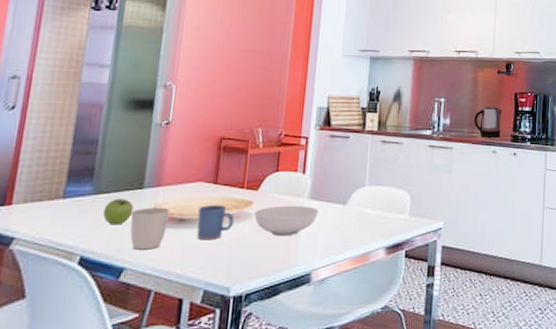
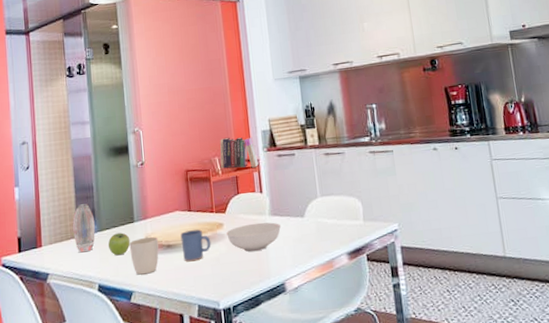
vase: none [59,160,92,217] -> present [73,203,95,253]
books: none [262,109,308,145] -> present [220,137,259,169]
kettle: present [474,106,502,138] -> none [408,104,438,136]

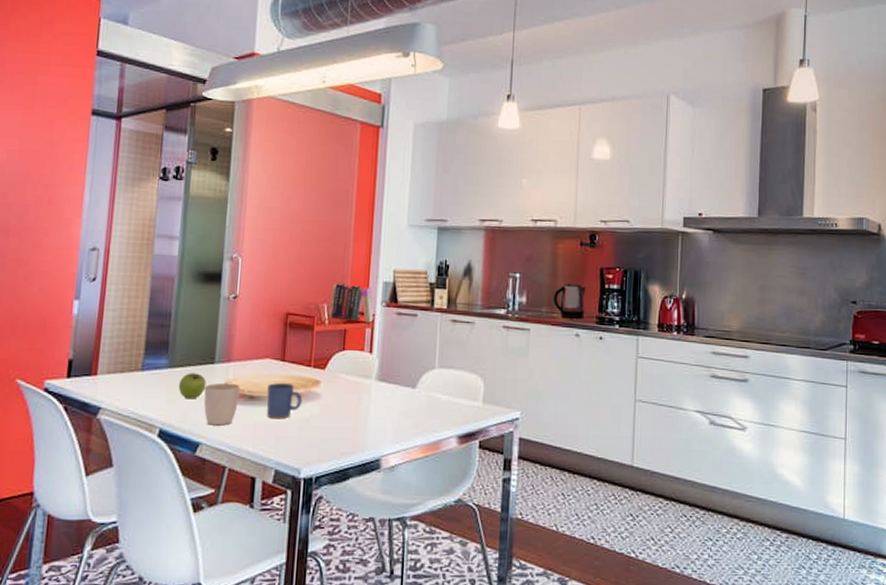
vase: present [73,203,95,253] -> none [138,332,167,390]
bowl: present [226,222,281,252] -> none [322,386,387,419]
kettle: none [408,104,438,136] -> present [554,283,585,319]

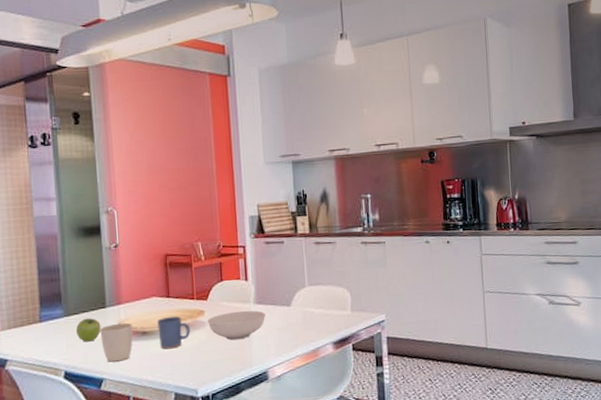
bowl: none [322,386,387,419] -> present [208,310,265,340]
books: present [327,283,374,323] -> none [203,222,245,255]
kettle: present [554,283,585,319] -> none [403,196,432,229]

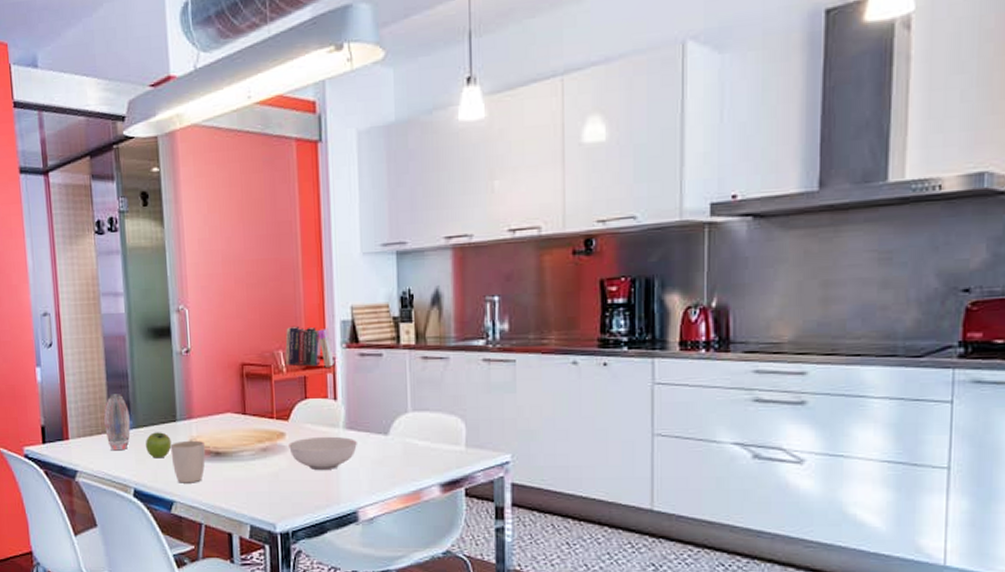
vase: none [35,286,62,339] -> present [104,394,131,451]
mug: present [157,316,191,349] -> none [232,437,269,474]
books: none [203,222,245,255] -> present [284,327,334,367]

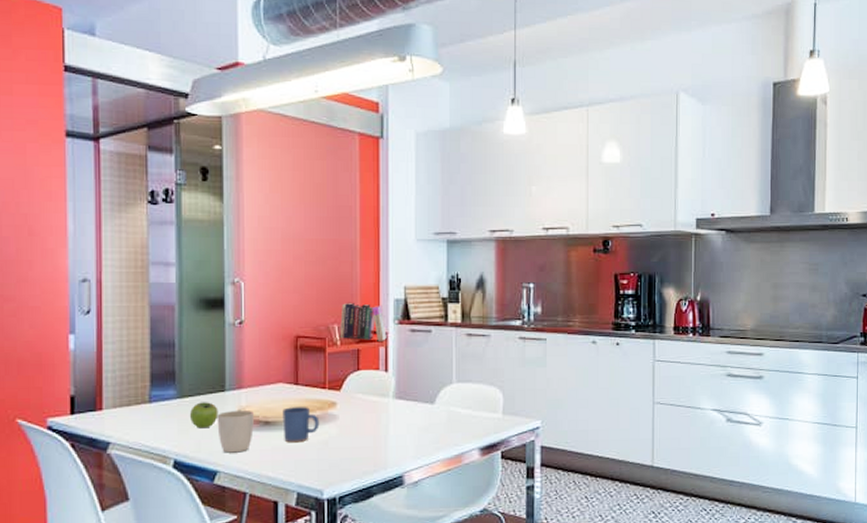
vase: present [104,394,131,451] -> none [145,363,174,421]
mug: none [232,437,269,474] -> present [282,407,320,443]
bowl: present [289,436,357,471] -> none [339,405,405,438]

